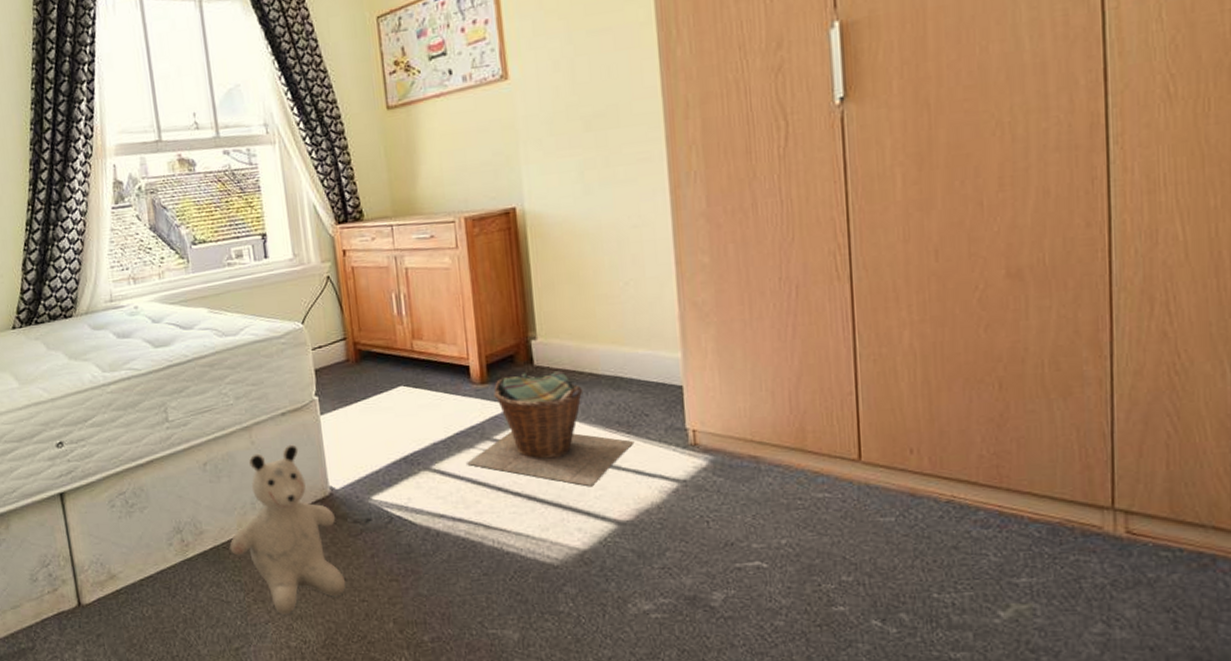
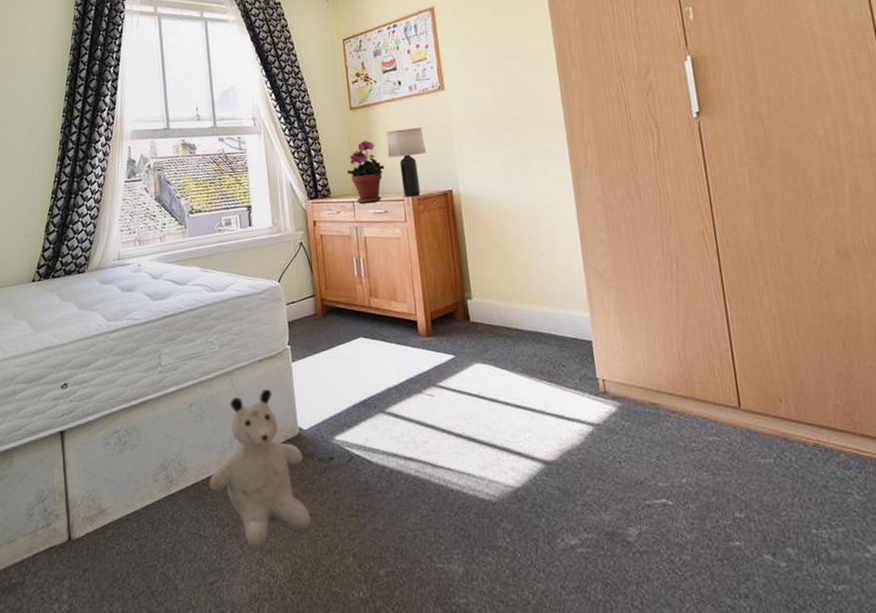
potted plant: none [383,147,431,228] -> present [346,140,385,204]
table lamp: none [433,129,484,219] -> present [386,127,427,198]
laundry basket: present [465,370,635,486] -> none [415,326,555,429]

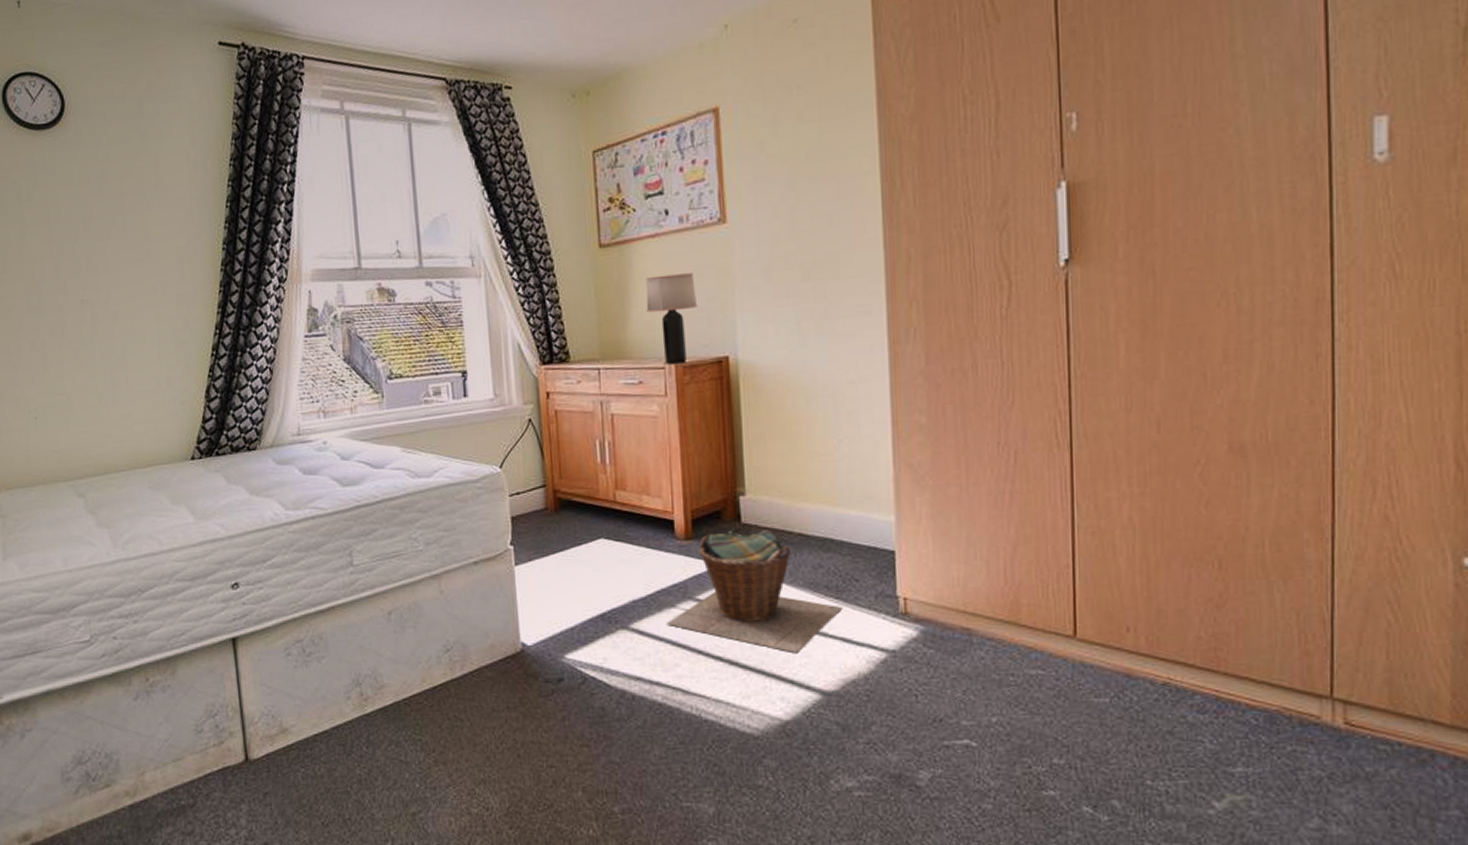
stuffed animal: present [209,388,311,549] -> none [411,596,534,778]
potted plant: present [346,140,385,204] -> none [591,288,642,371]
laundry basket: none [415,326,555,429] -> present [665,529,843,652]

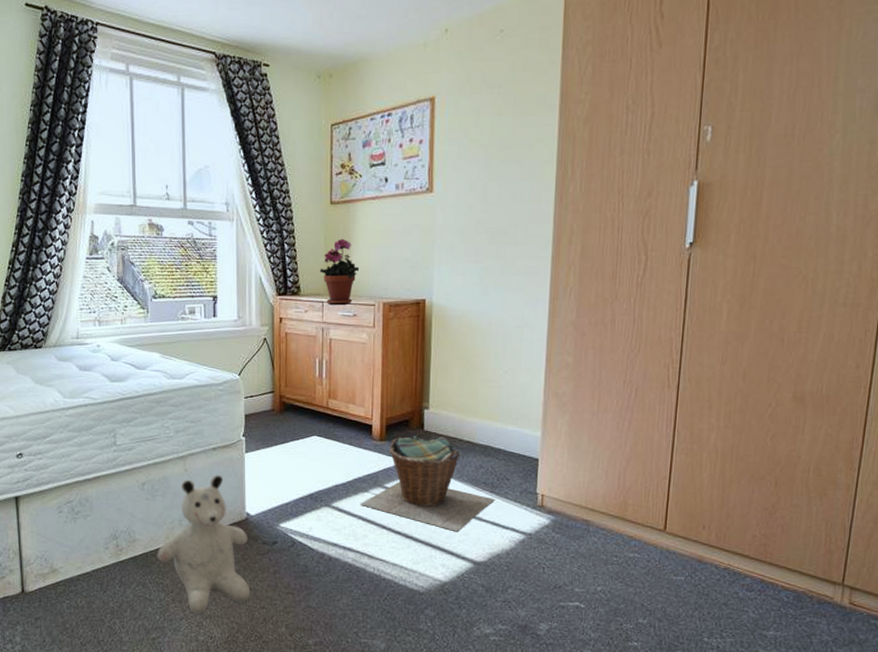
stuffed animal: none [411,596,534,778] -> present [157,475,251,614]
potted plant: none [591,288,642,371] -> present [319,238,360,305]
table lamp: present [646,273,698,366] -> none [364,231,405,304]

